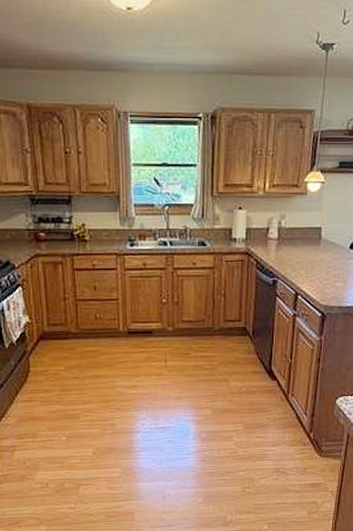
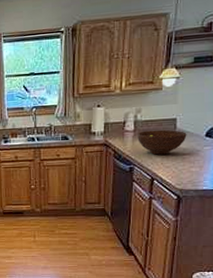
fruit bowl: none [281,239,332,267] -> present [137,129,187,155]

